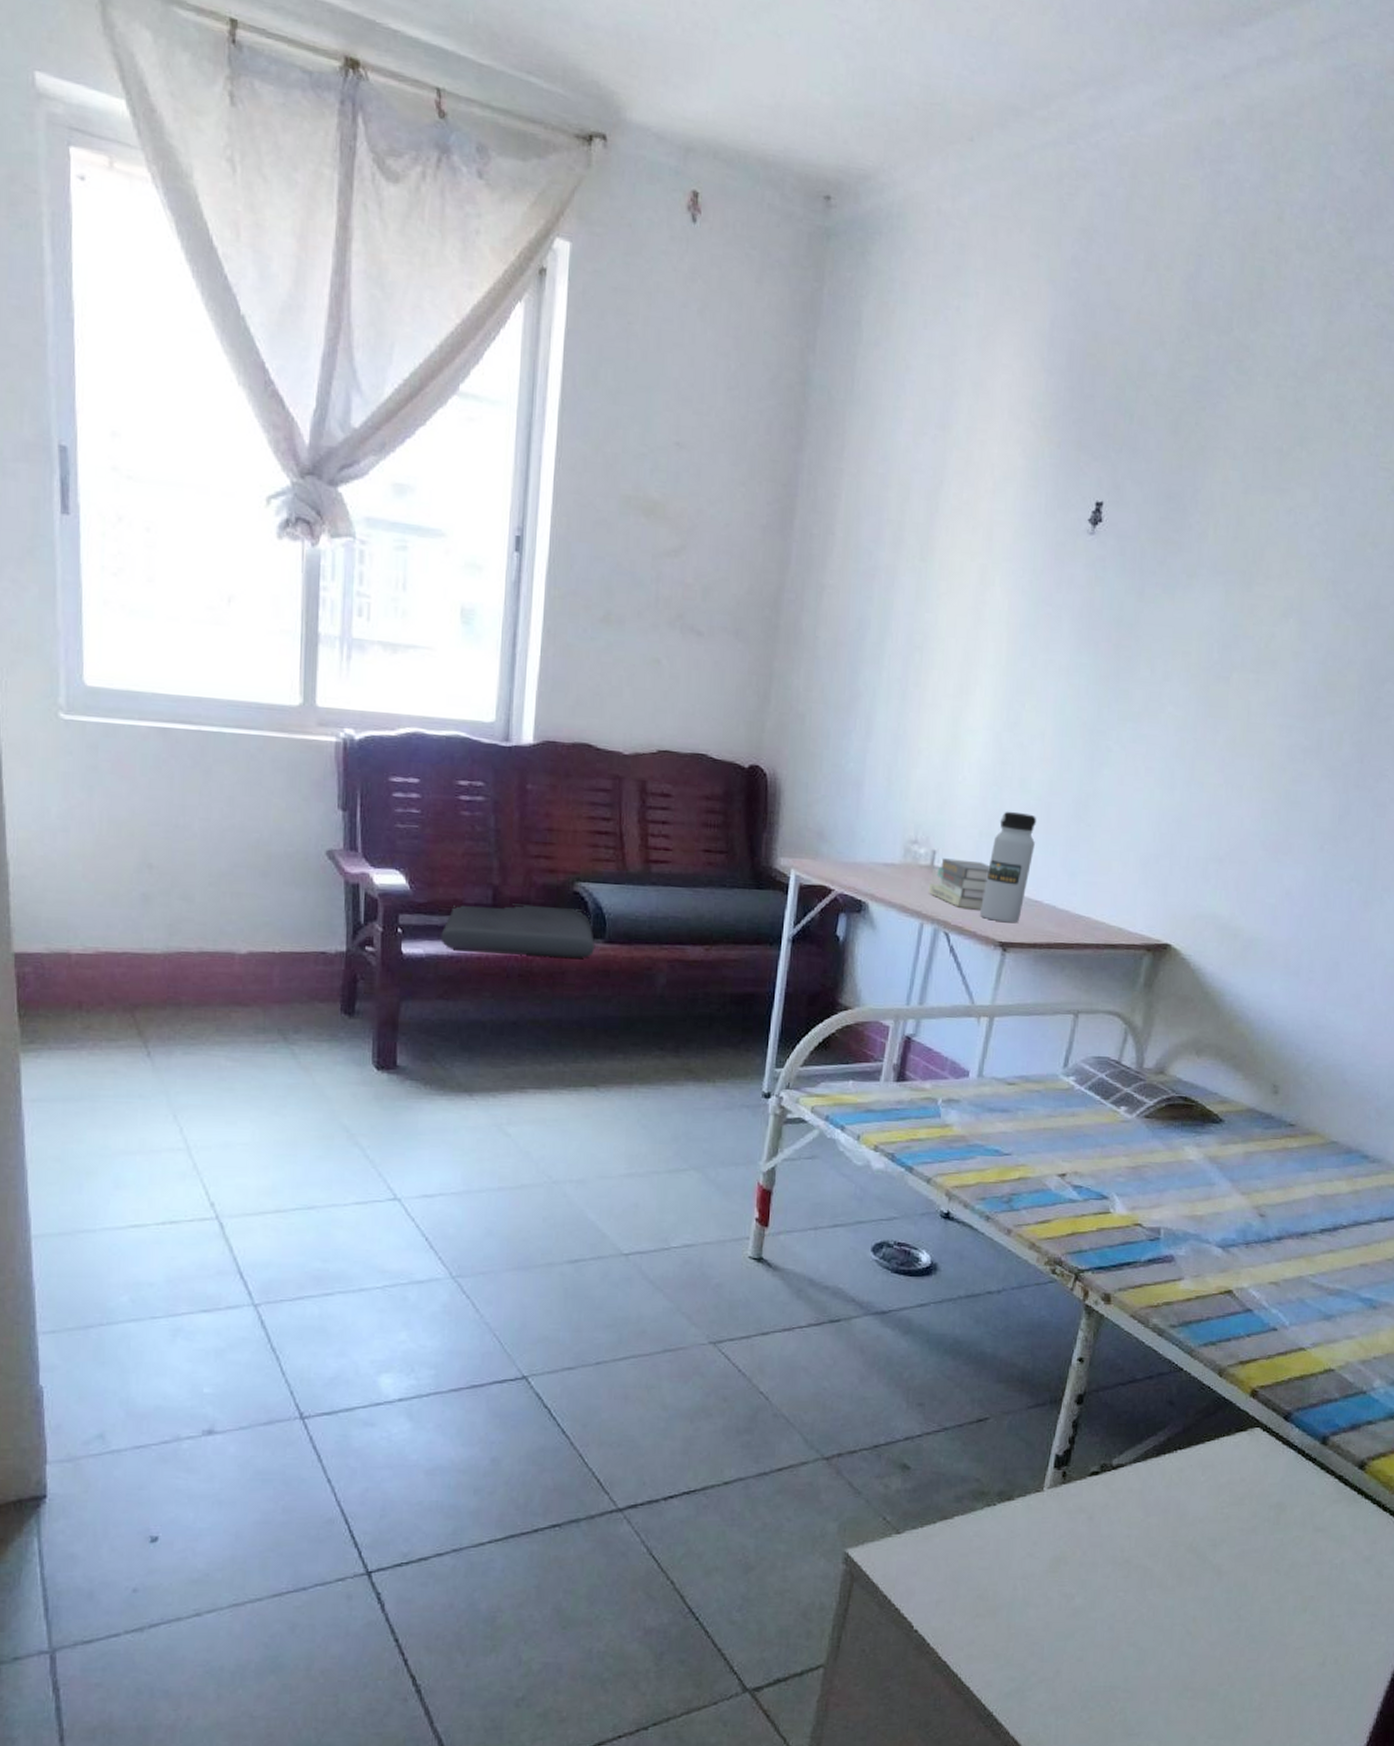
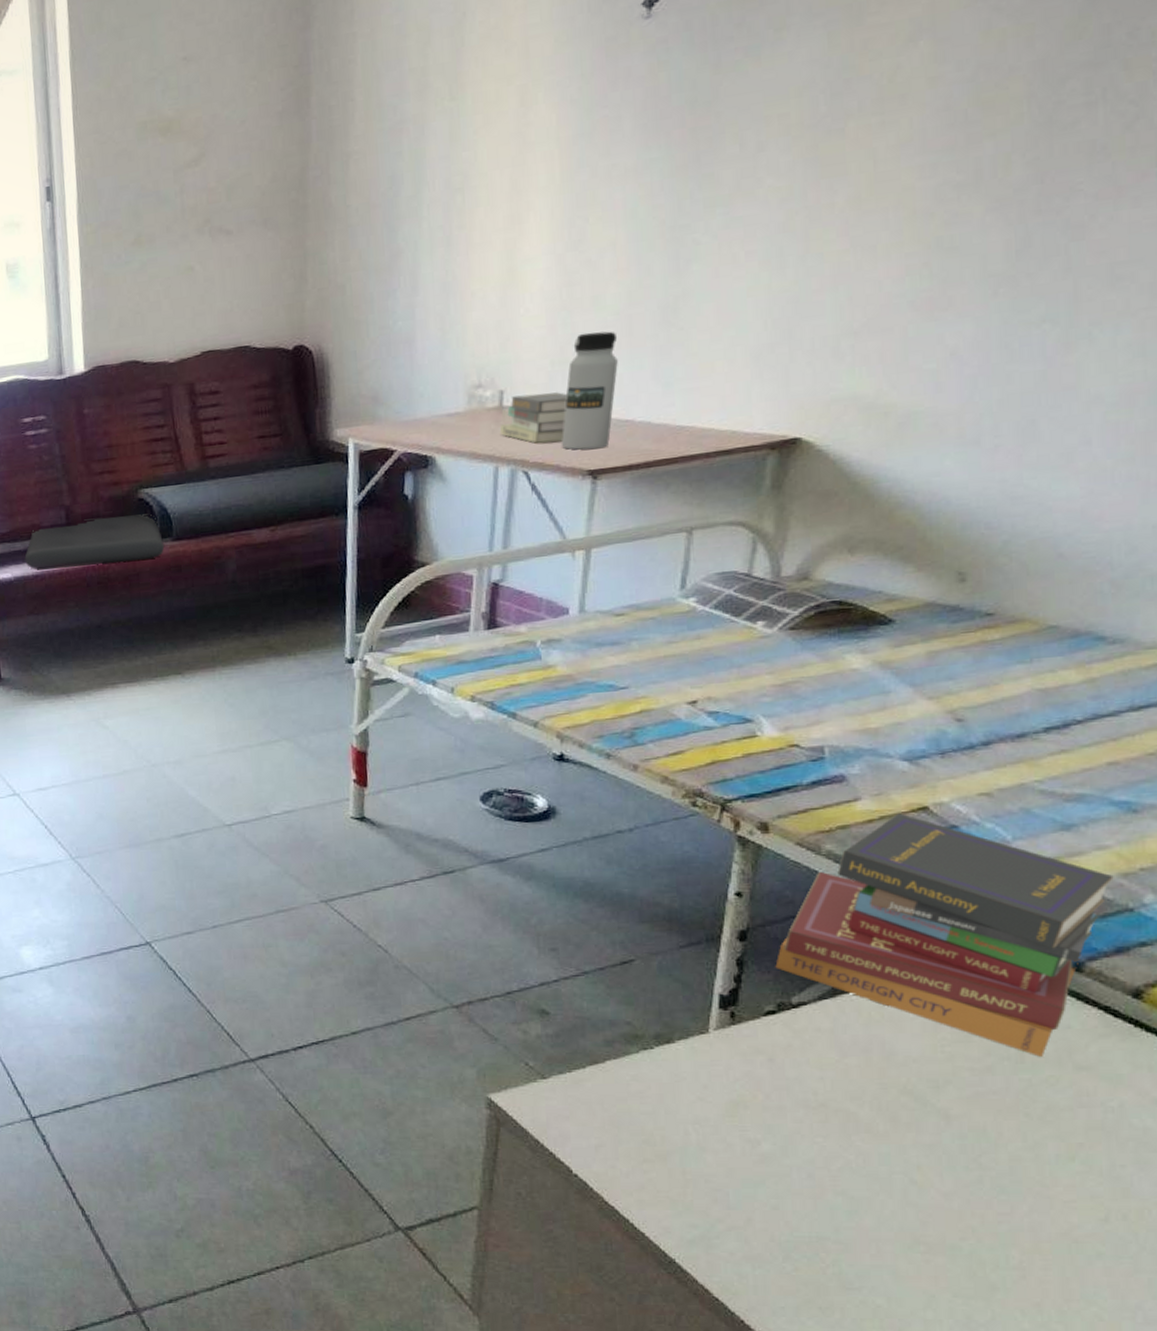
books: none [1103,1294,1355,1519] -> present [775,813,1114,1057]

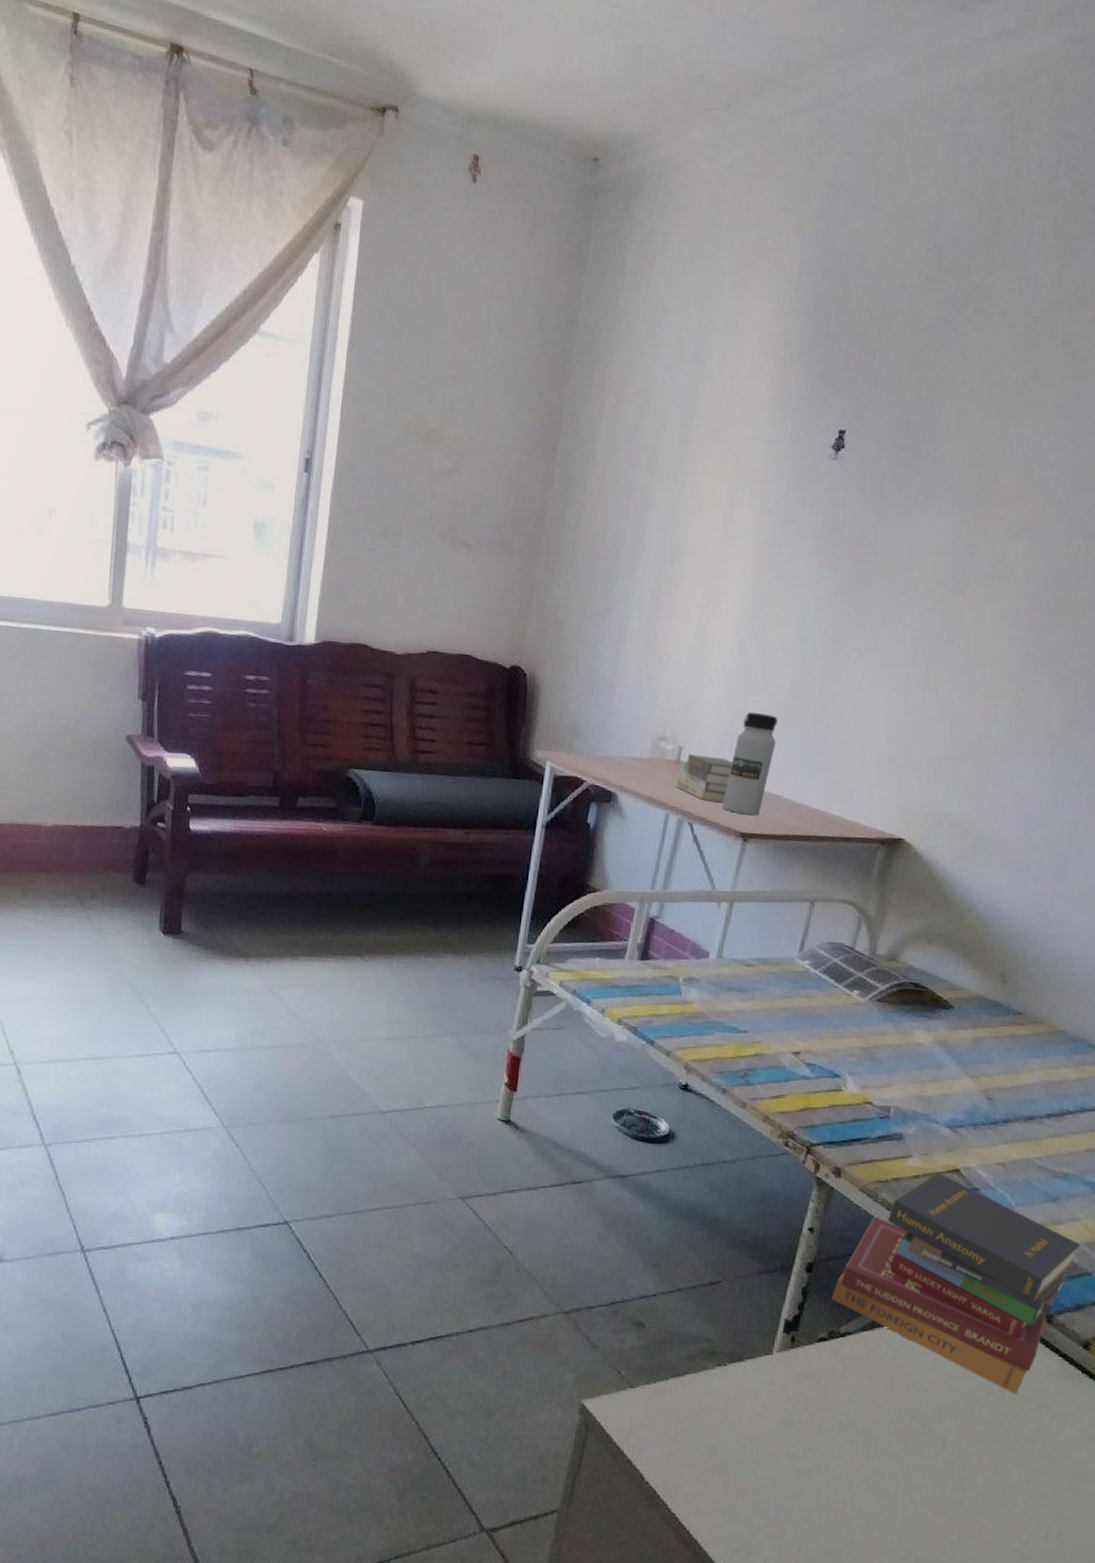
cushion: present [24,514,164,569] -> none [225,787,364,838]

